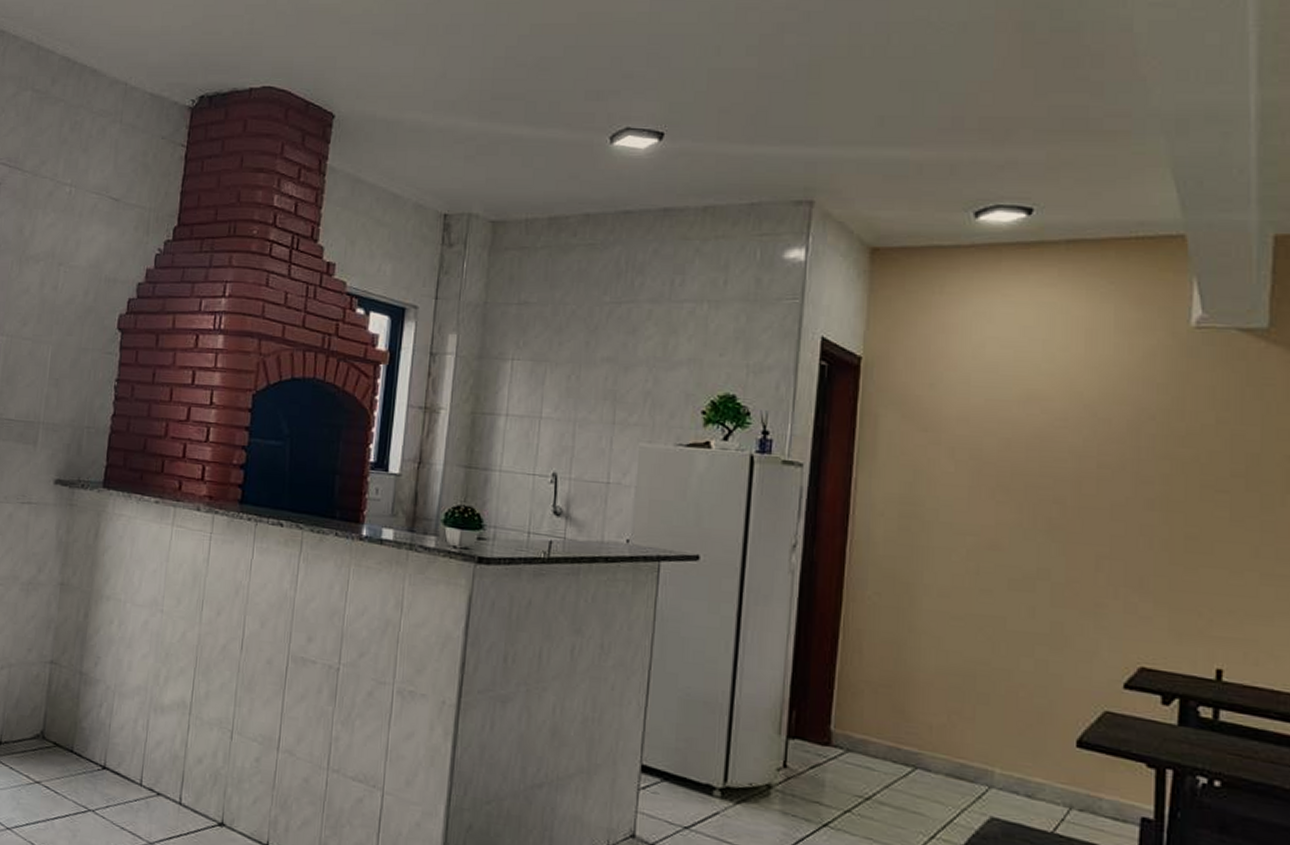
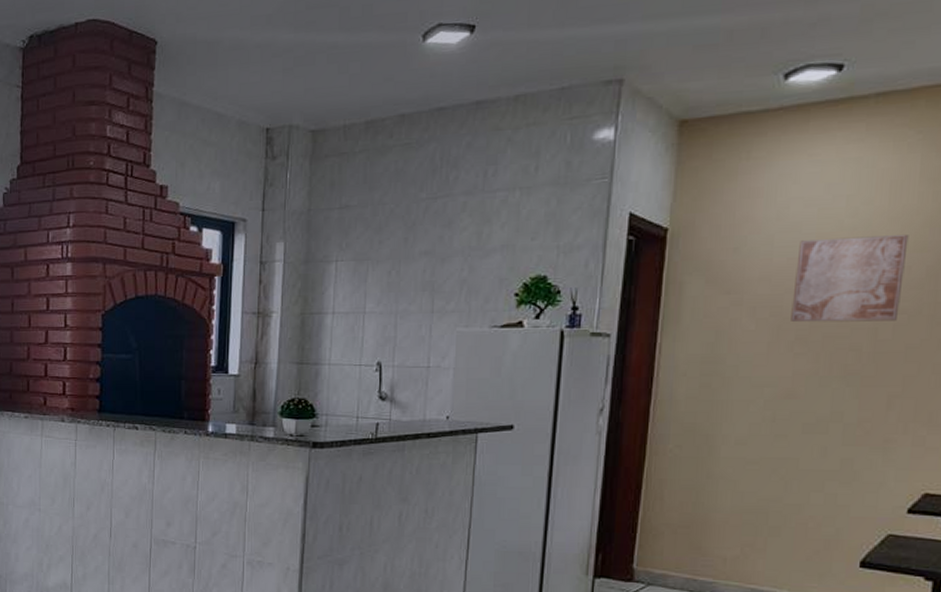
wall art: none [991,382,1107,475] -> present [791,235,909,323]

